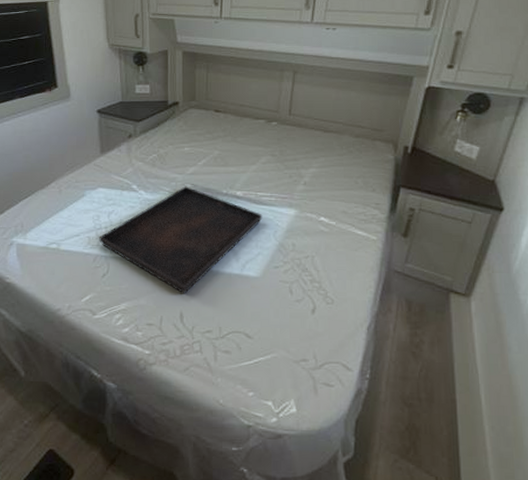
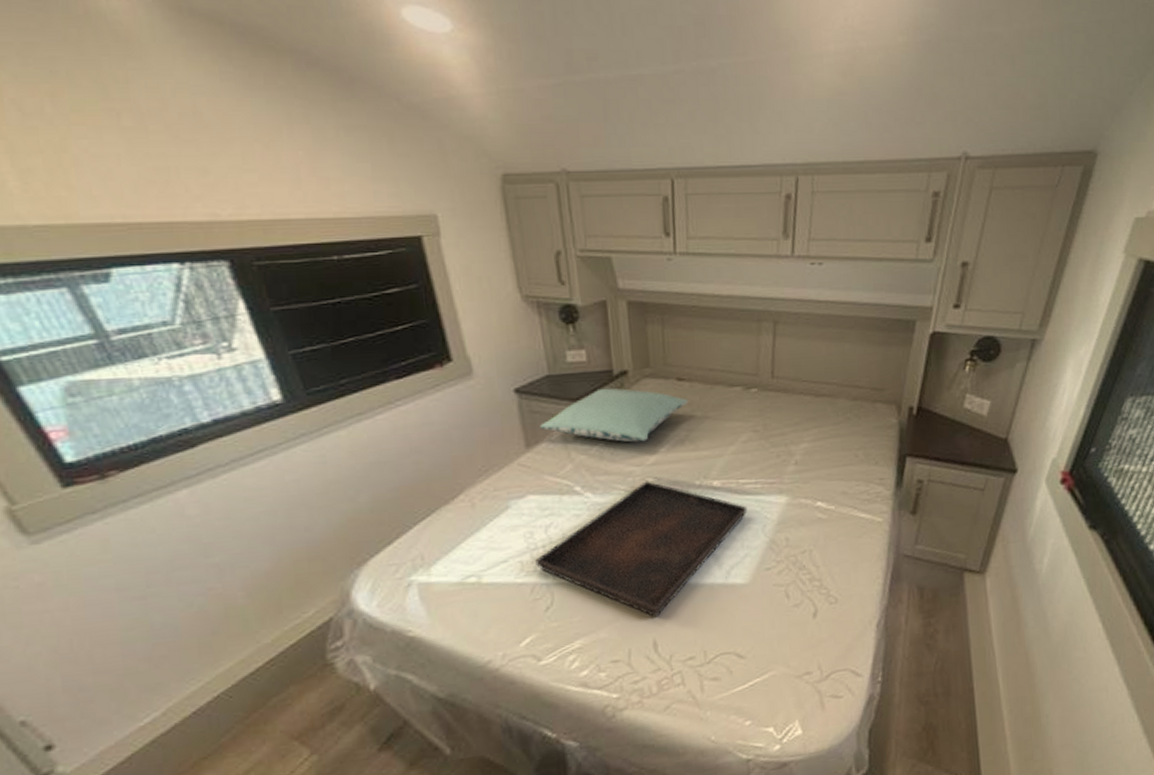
pillow: none [112,114,223,156] -> present [540,387,689,443]

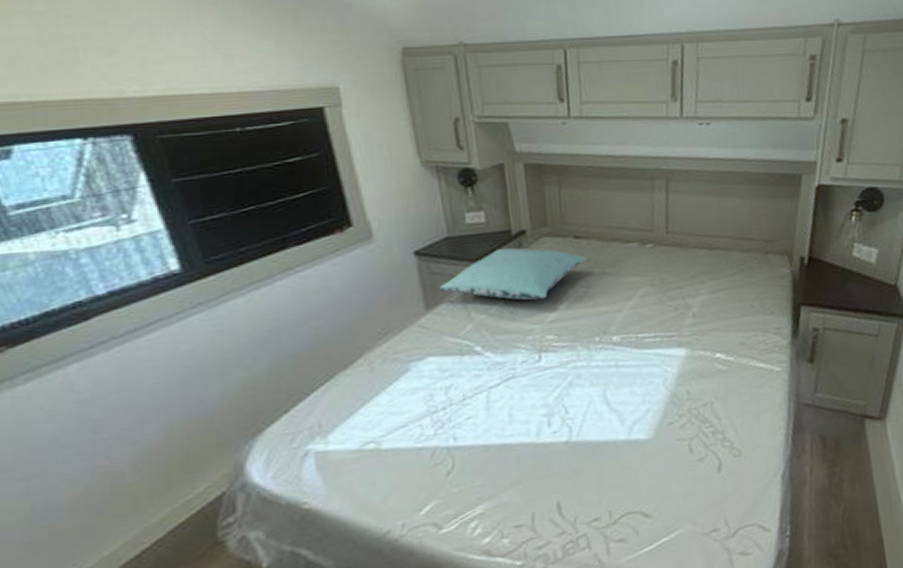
serving tray: present [535,481,748,618] -> none [435,338,648,479]

